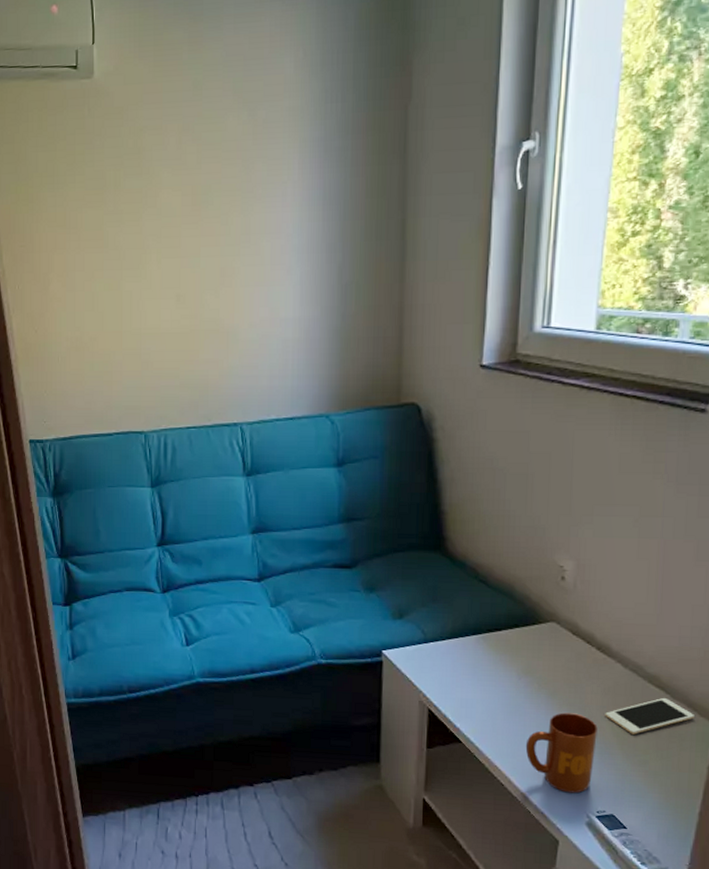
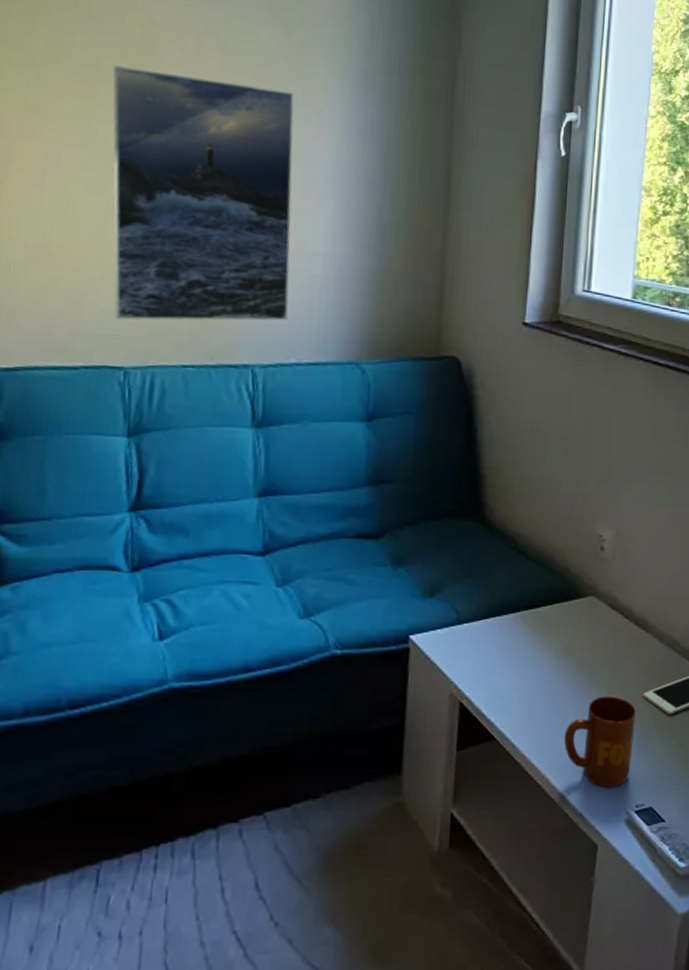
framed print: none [116,171,267,393] -> present [113,66,295,321]

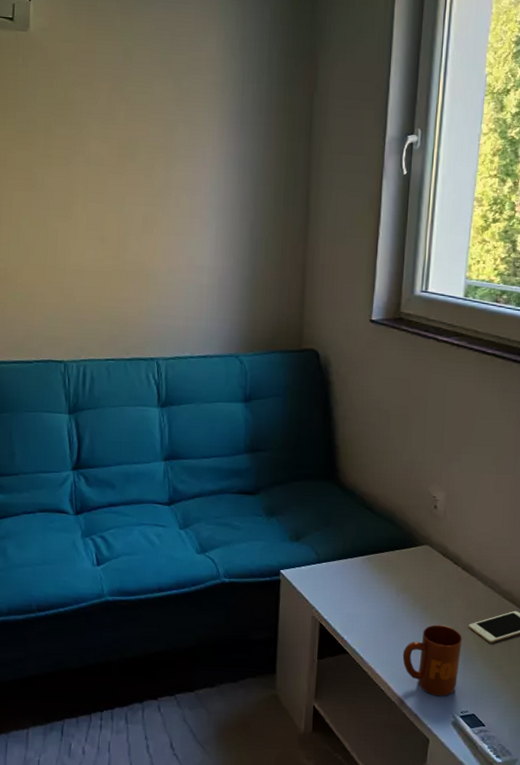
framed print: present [113,66,295,321] -> none [46,122,183,325]

